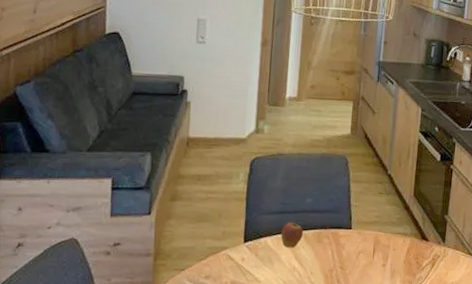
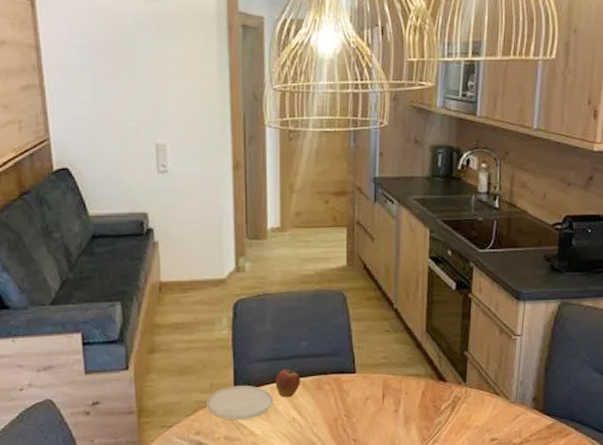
plate: none [218,235,278,267] -> present [207,386,273,420]

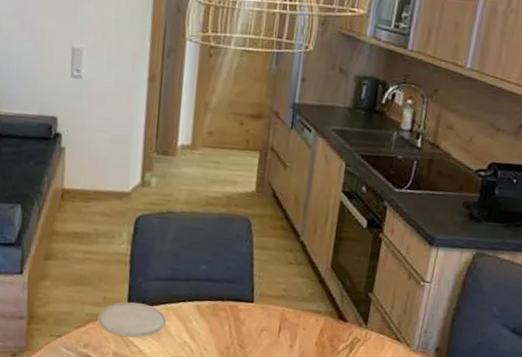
fruit: present [275,366,300,398] -> none [170,289,196,320]

